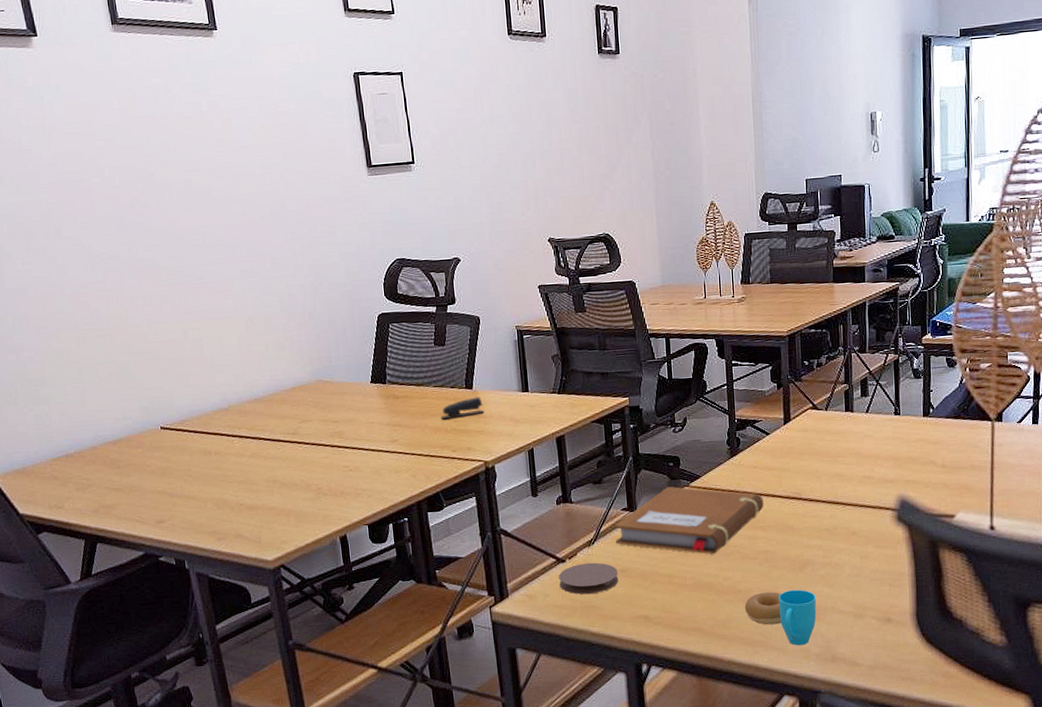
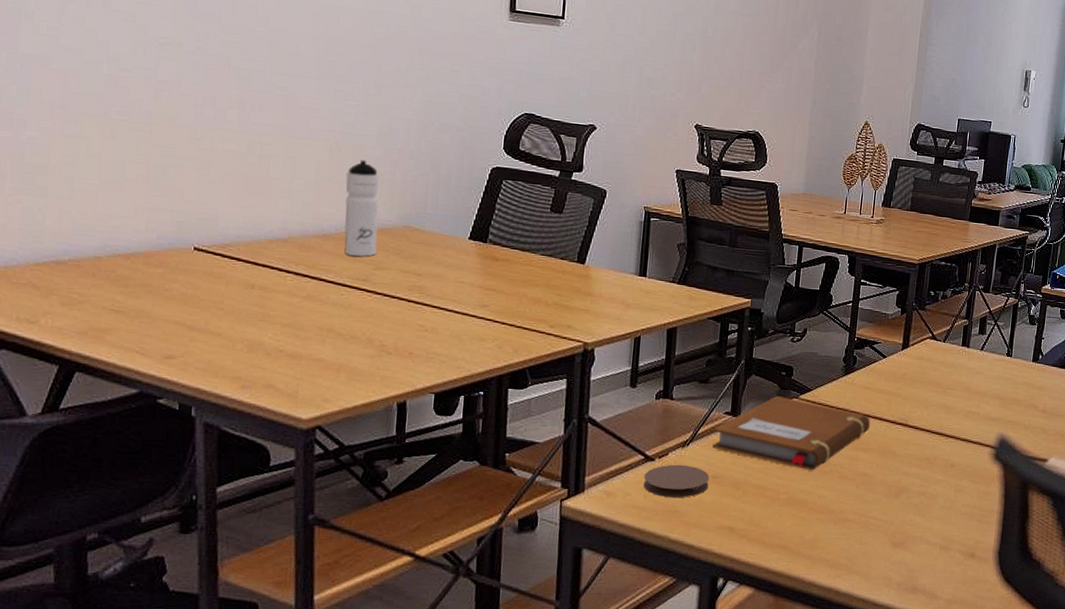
water bottle: none [262,328,299,414] -> present [344,160,379,257]
stapler: present [441,397,485,419] -> none [543,273,594,292]
cup: present [744,589,817,646] -> none [834,515,906,573]

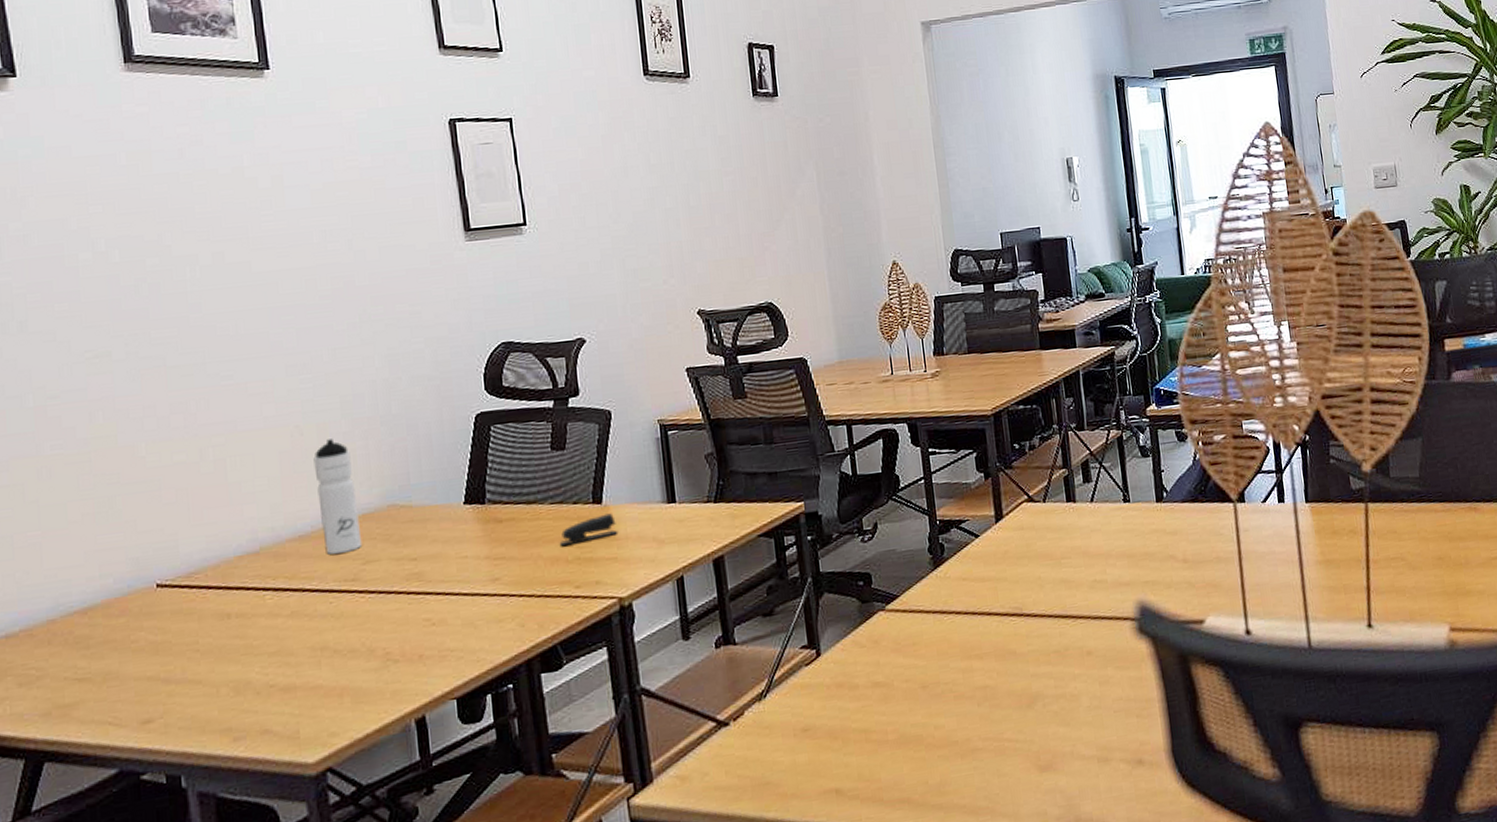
stapler: none [543,273,594,292] -> present [559,513,618,546]
coaster: present [643,464,710,498] -> none [720,721,800,769]
notebook: present [712,396,870,470] -> none [791,612,978,697]

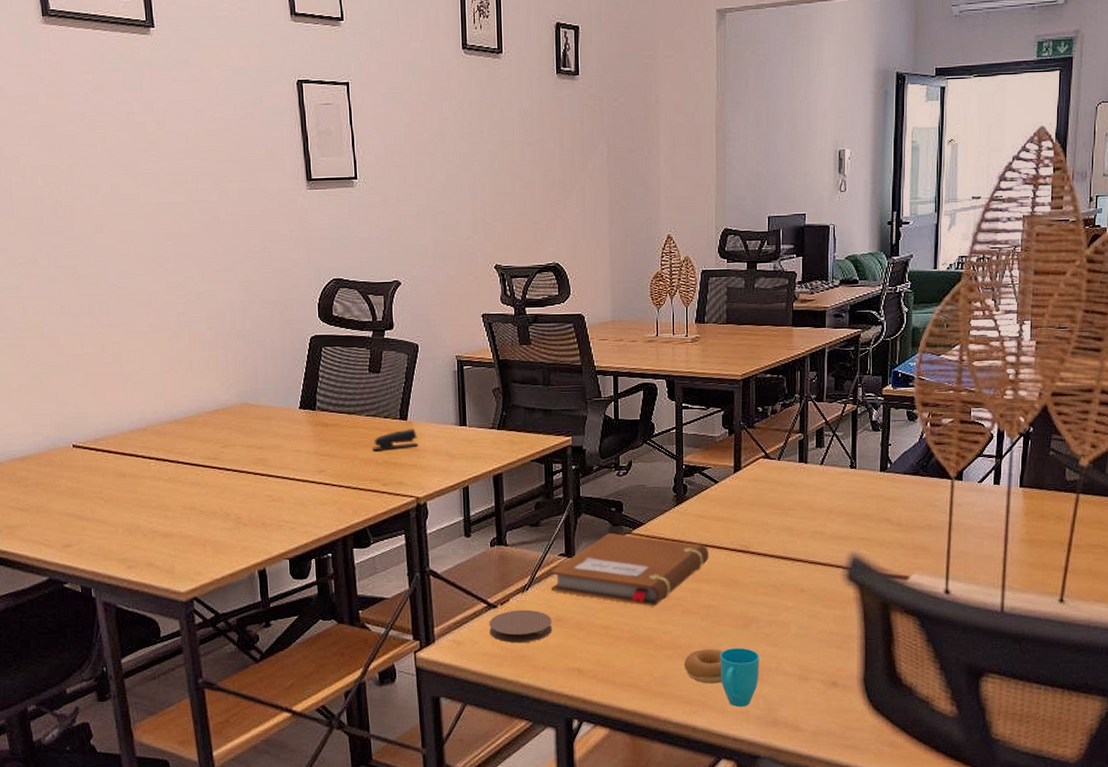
water bottle: present [313,439,363,555] -> none [186,345,222,437]
coaster: none [720,721,800,769] -> present [489,609,553,643]
notebook: none [791,612,978,697] -> present [550,533,709,606]
cup: none [962,732,1053,809] -> present [684,647,759,708]

